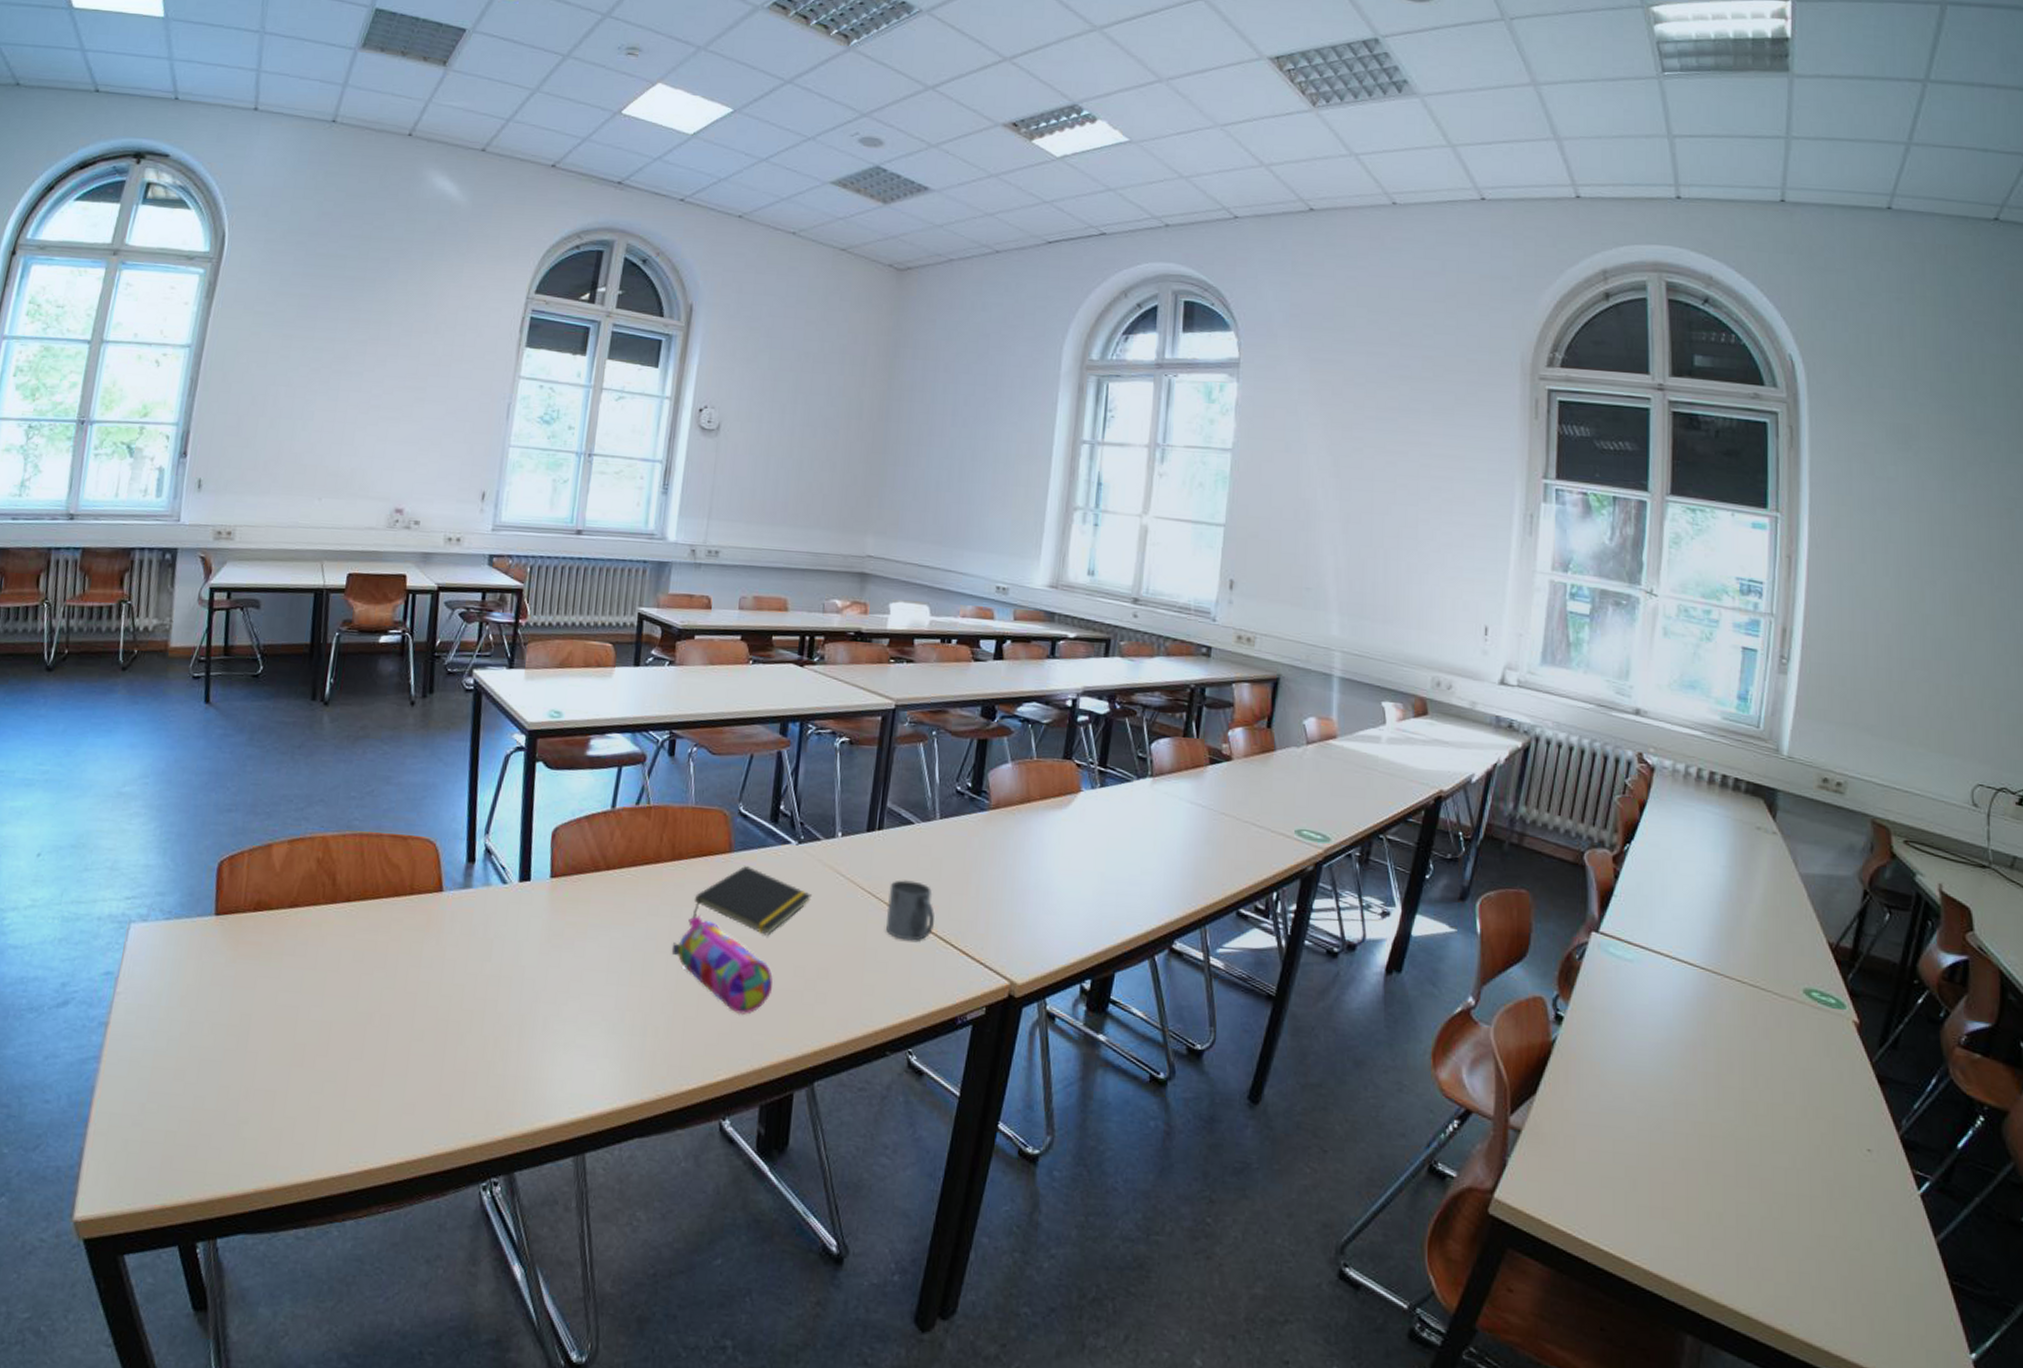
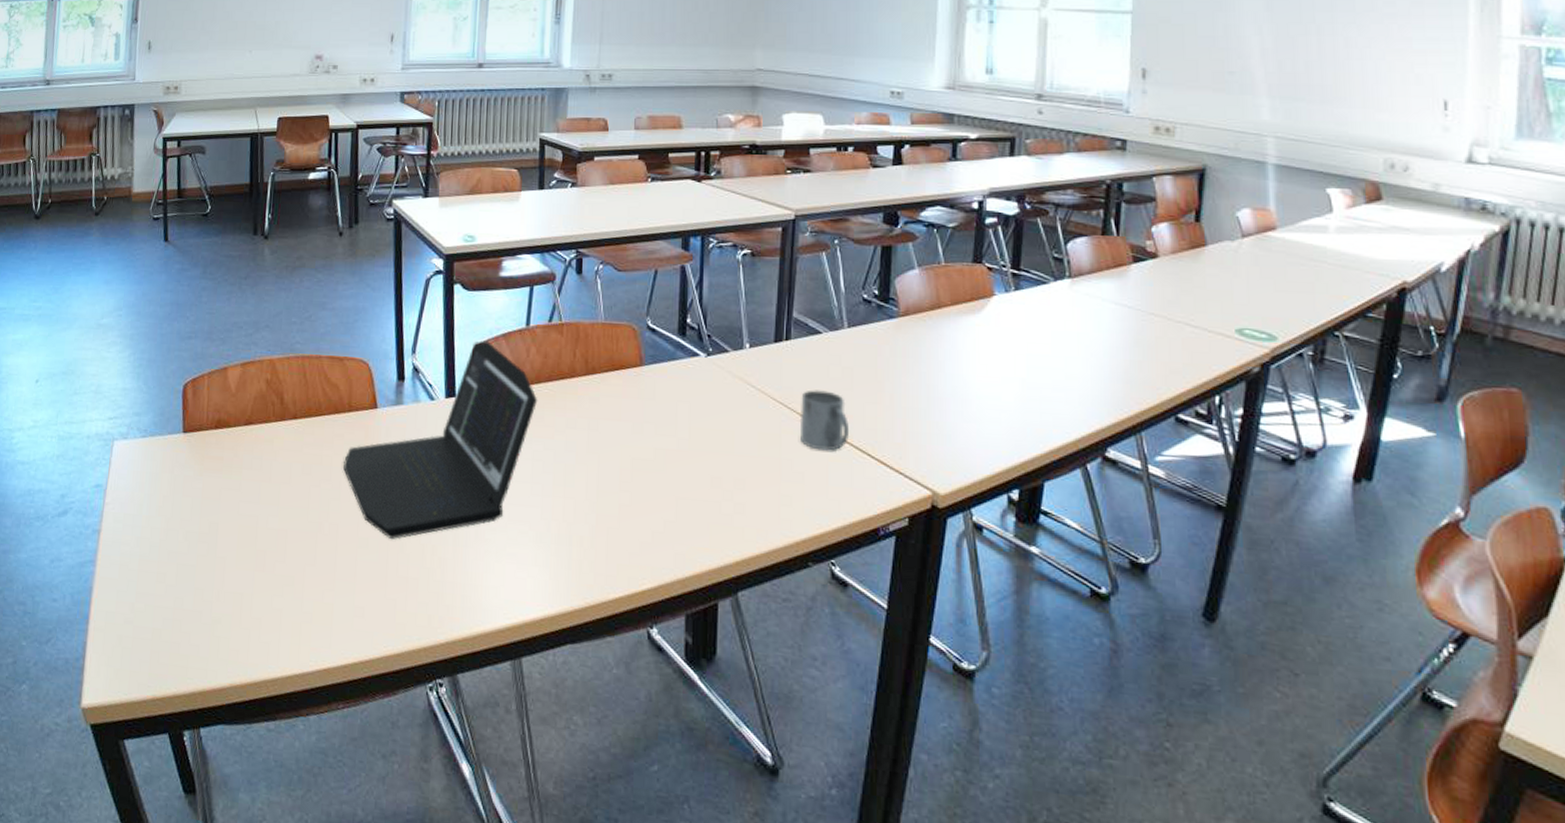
laptop: none [400,822,620,1032] -> present [343,341,538,540]
pencil case: present [671,916,773,1014] -> none [591,428,690,524]
notepad: present [692,866,812,936] -> none [608,379,724,447]

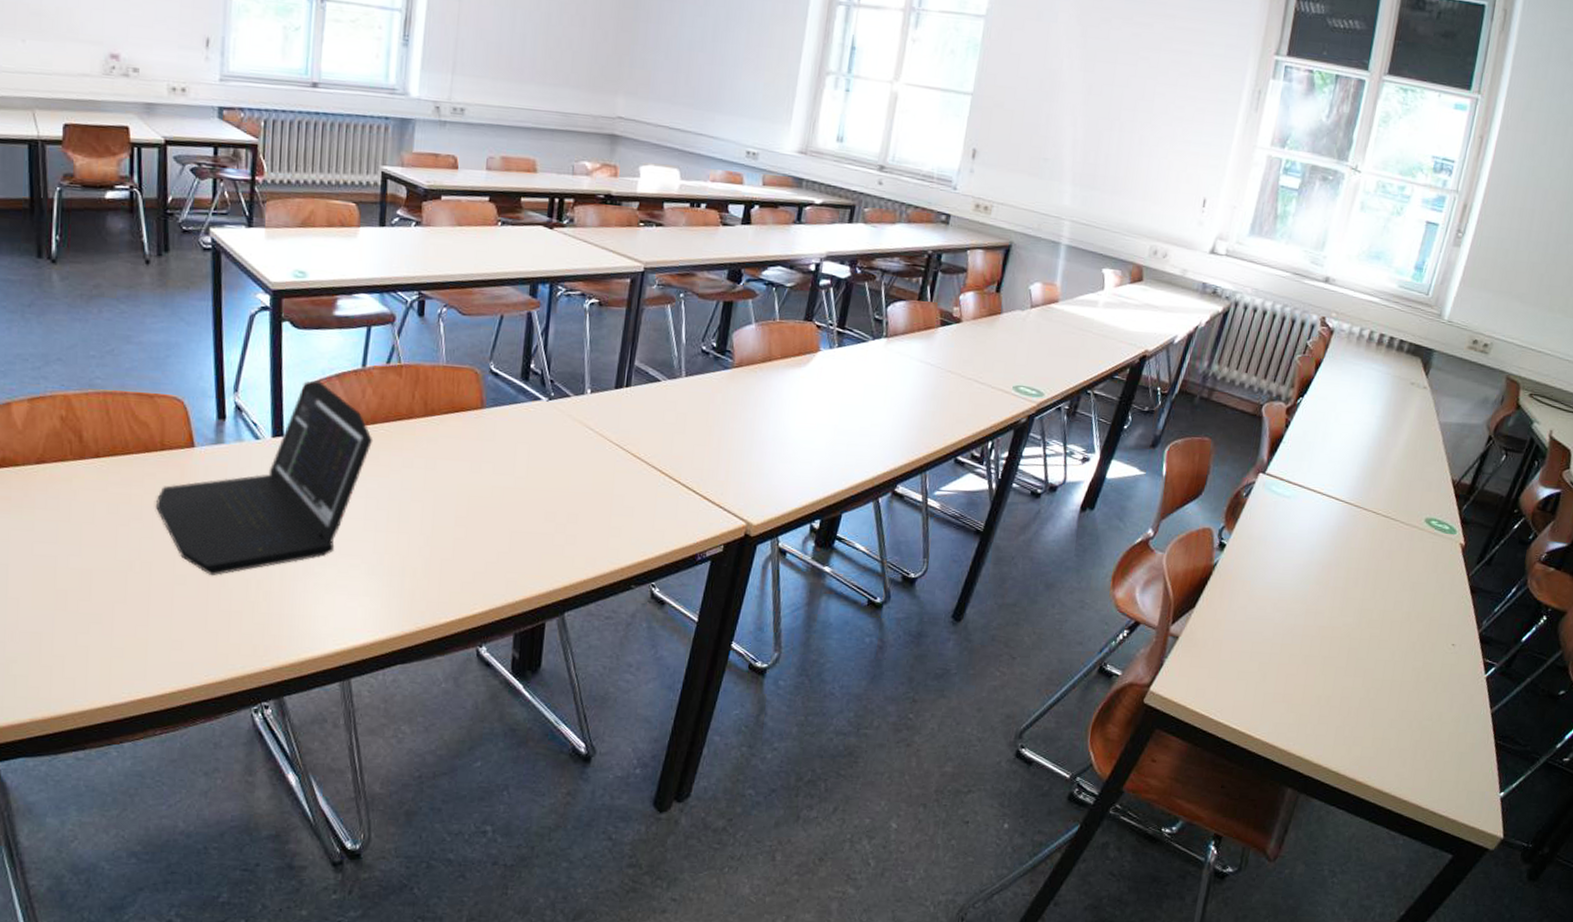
mug: present [799,389,850,451] -> none [633,433,678,488]

